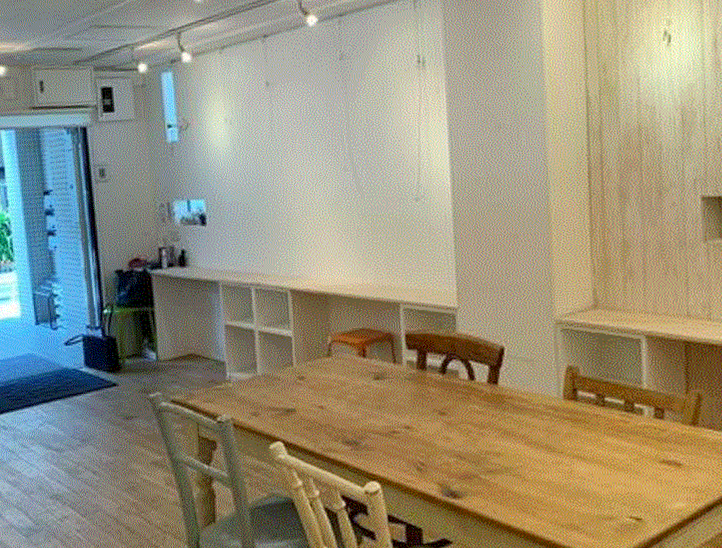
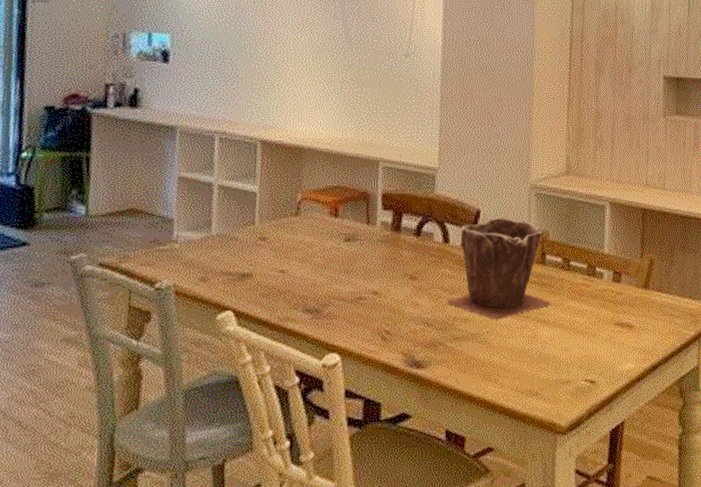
plant pot: none [478,354,587,455] -> present [447,218,551,320]

